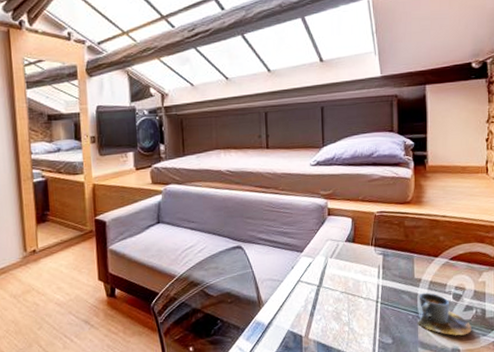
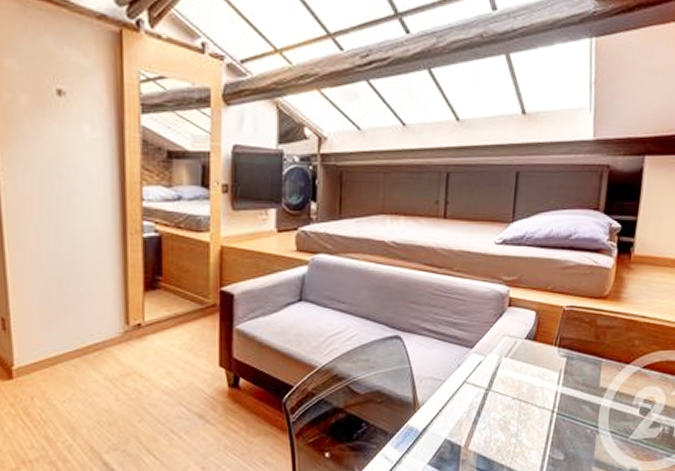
cup: present [417,292,472,336] -> none [595,404,656,456]

